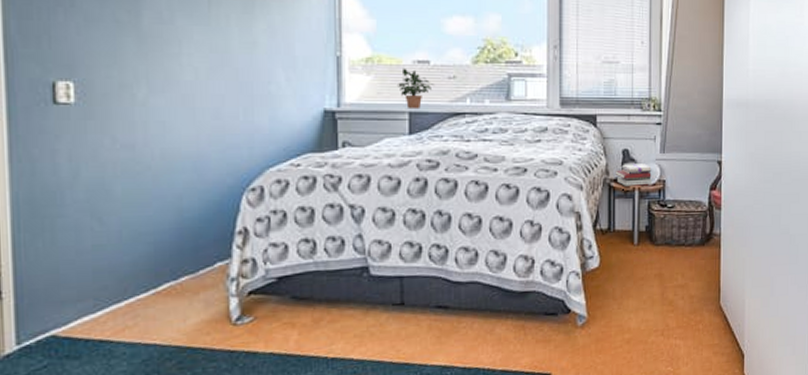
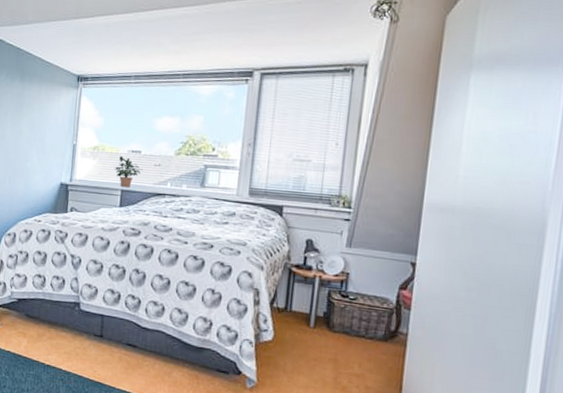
books: present [615,163,653,186] -> none [296,252,336,275]

